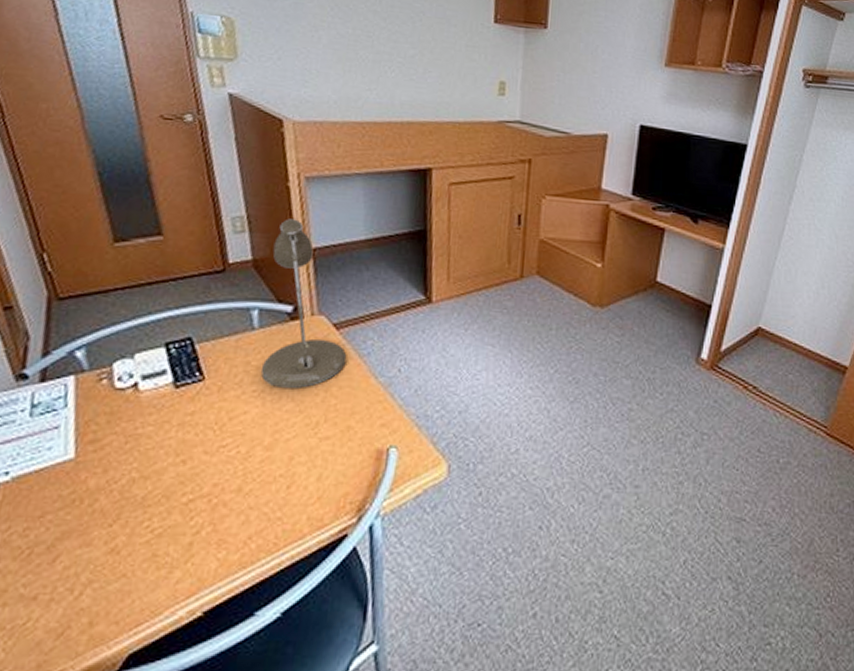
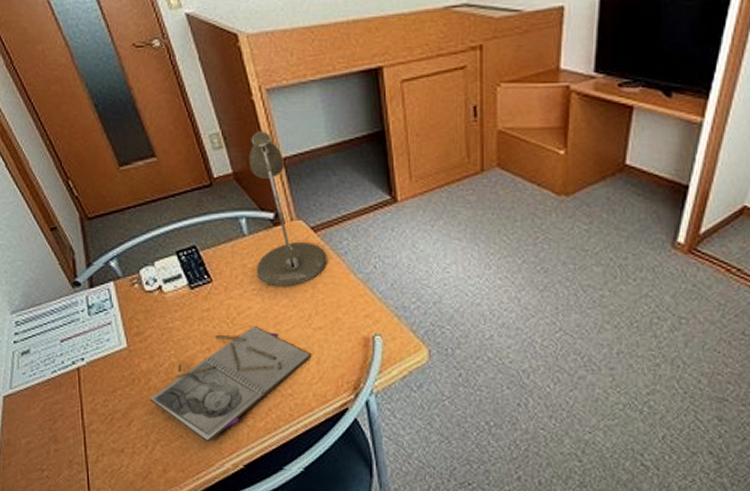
notebook: none [90,434,311,583] -> present [150,326,311,443]

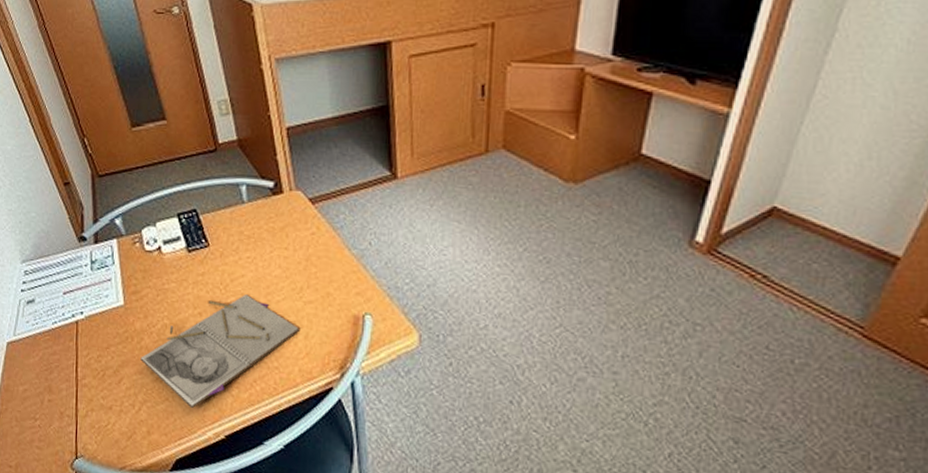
desk lamp: present [249,131,327,286] -> none [252,100,323,257]

